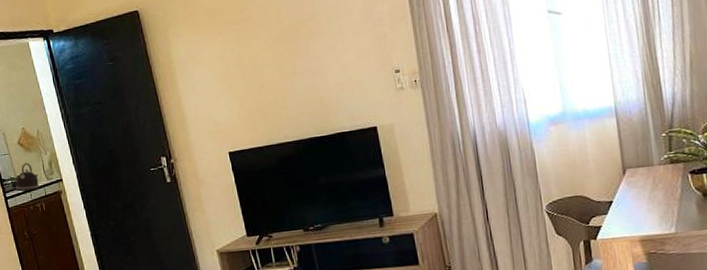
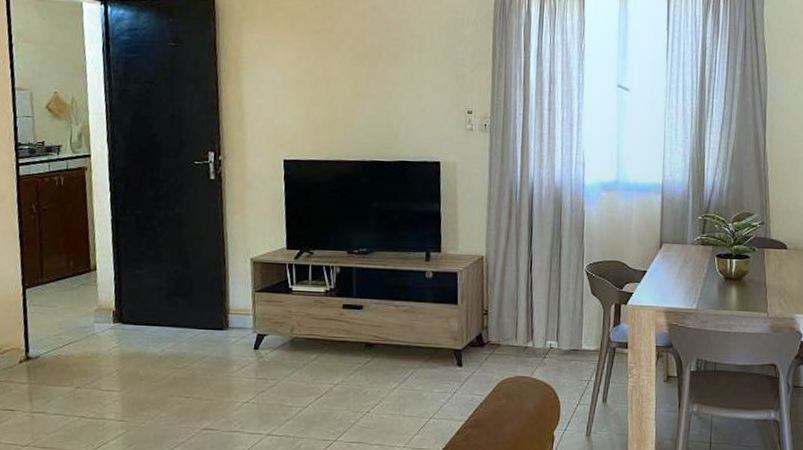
kettle: present [16,162,39,191] -> none [32,130,62,161]

